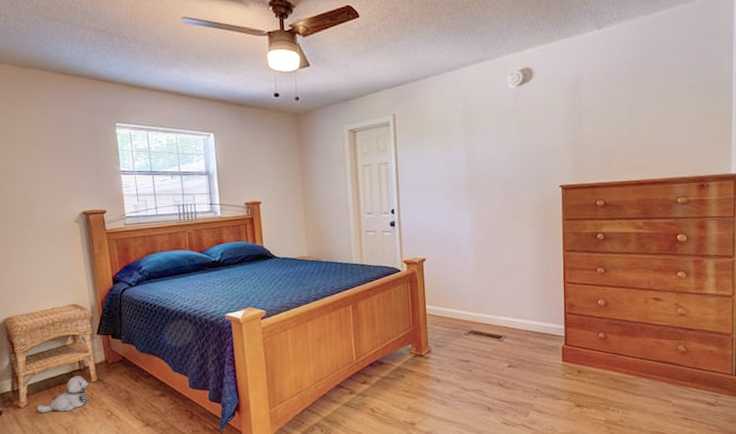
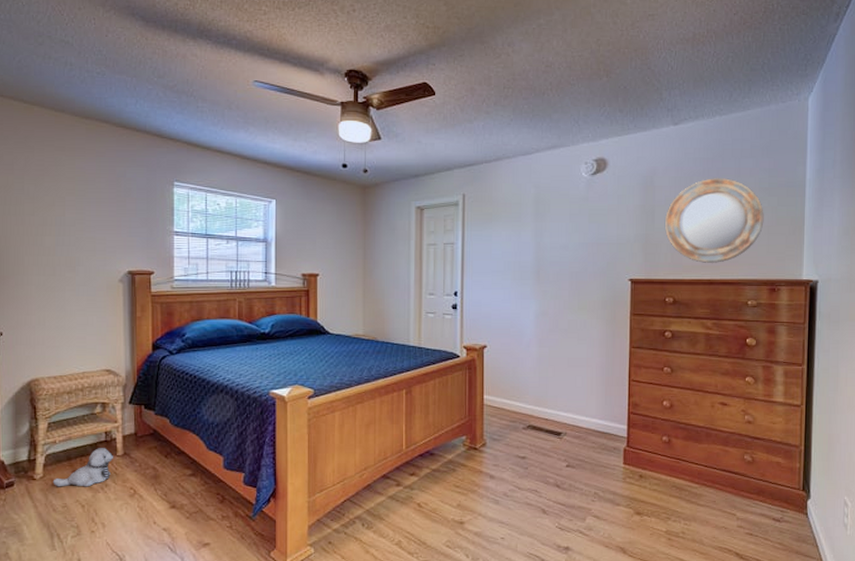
home mirror: none [592,78,691,165] -> present [664,177,764,264]

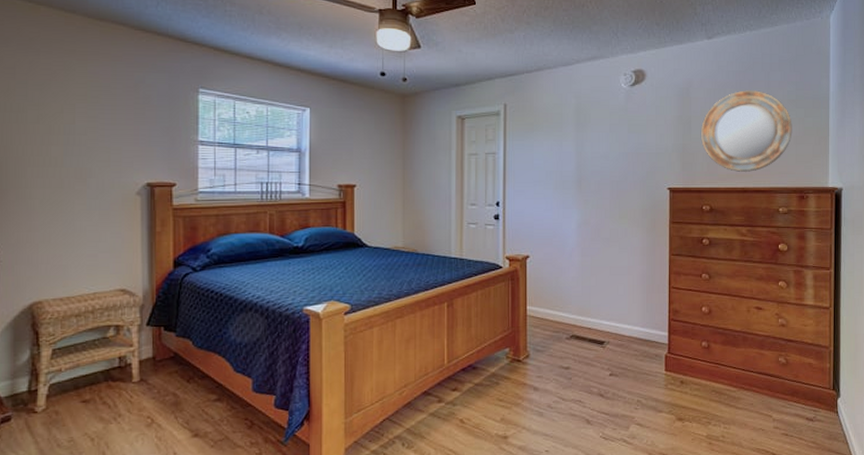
plush toy: present [53,448,114,487] -> none [57,374,129,420]

